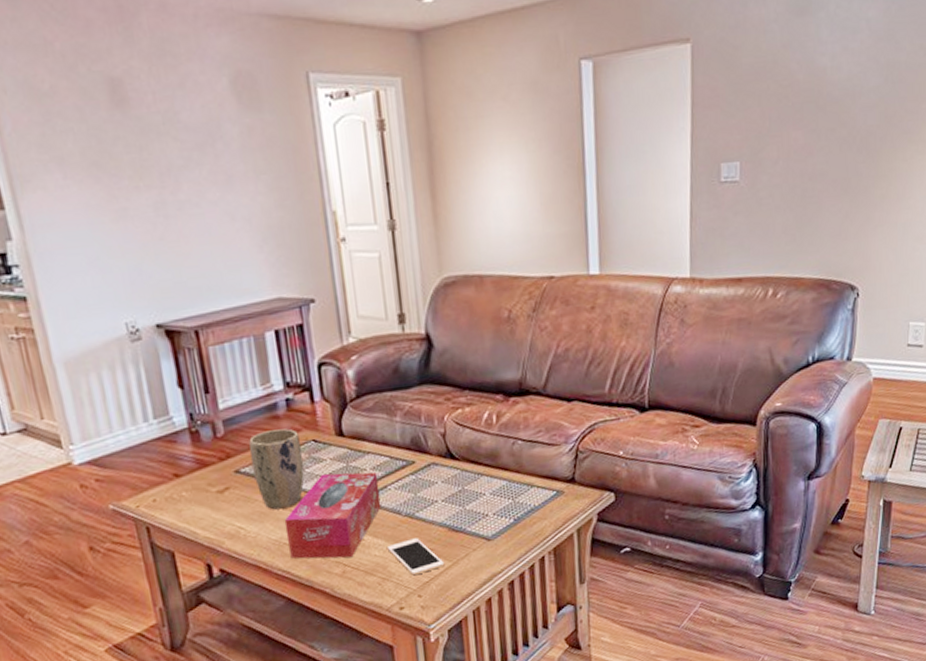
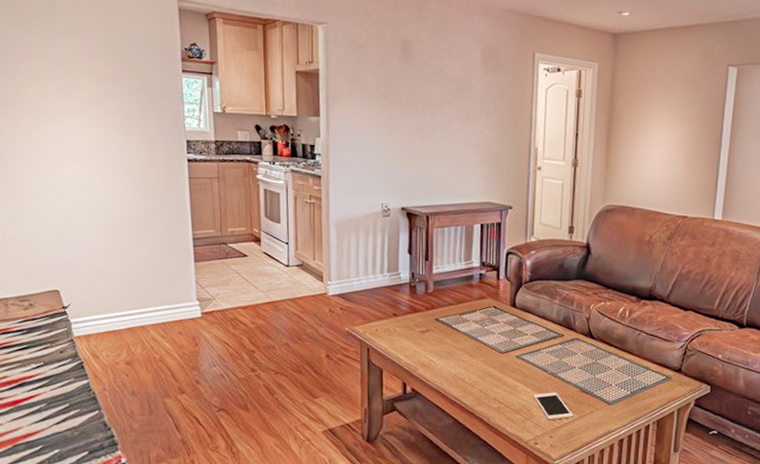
plant pot: present [249,428,304,510] -> none [448,294,484,353]
tissue box: present [284,471,382,559] -> none [462,332,535,398]

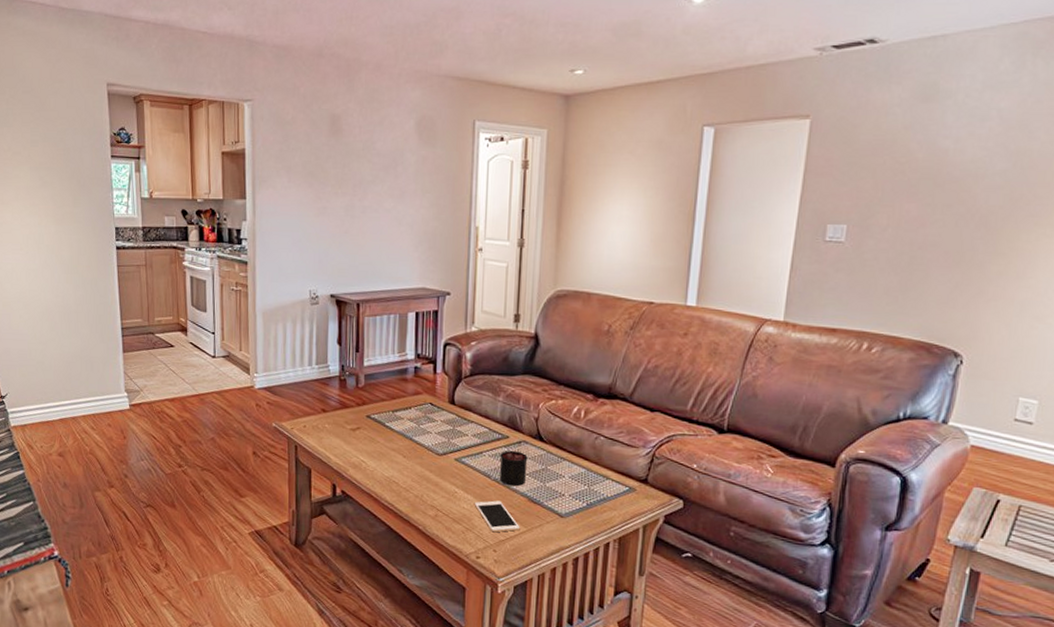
candle: none [556,339,580,379] -> present [500,441,528,487]

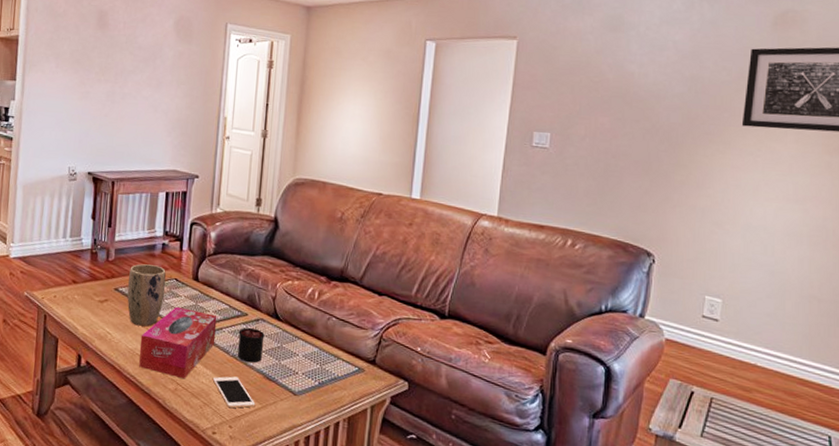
plant pot: none [380,389,420,454] -> present [127,264,166,327]
tissue box: none [396,431,477,505] -> present [139,306,217,379]

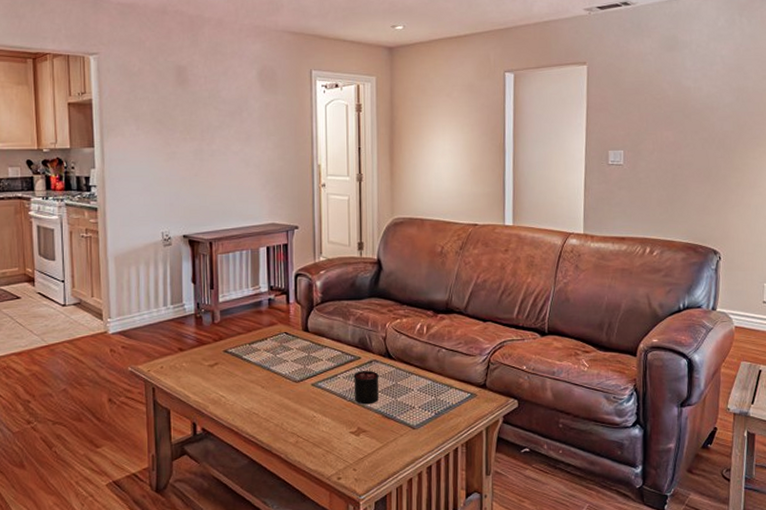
plant pot: present [127,264,166,327] -> none [238,321,275,385]
tissue box: present [139,306,217,379] -> none [256,359,331,431]
cell phone: present [212,376,256,409] -> none [332,420,377,452]

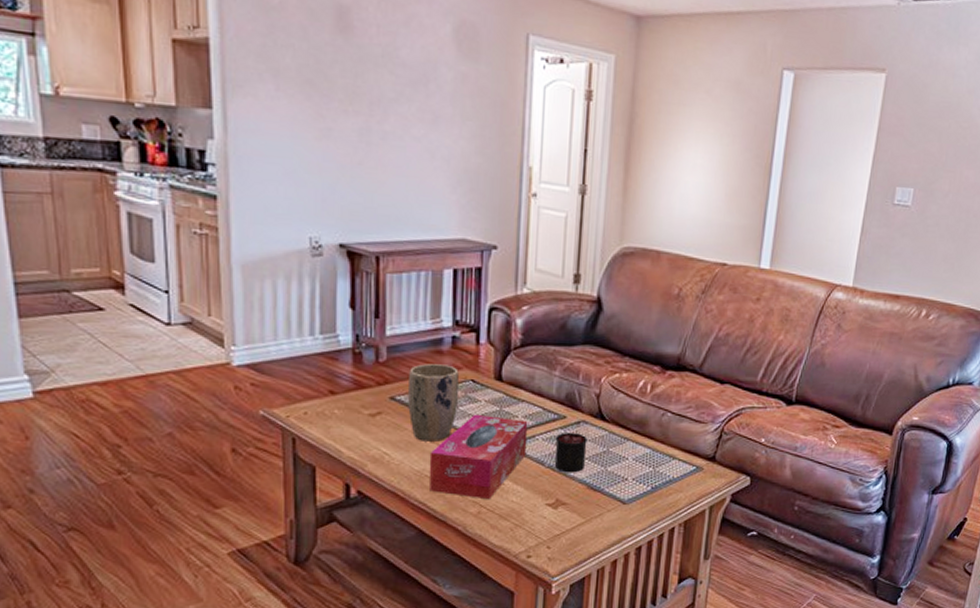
plant pot: none [238,321,275,385] -> present [408,364,459,442]
tissue box: none [256,359,331,431] -> present [429,414,528,500]

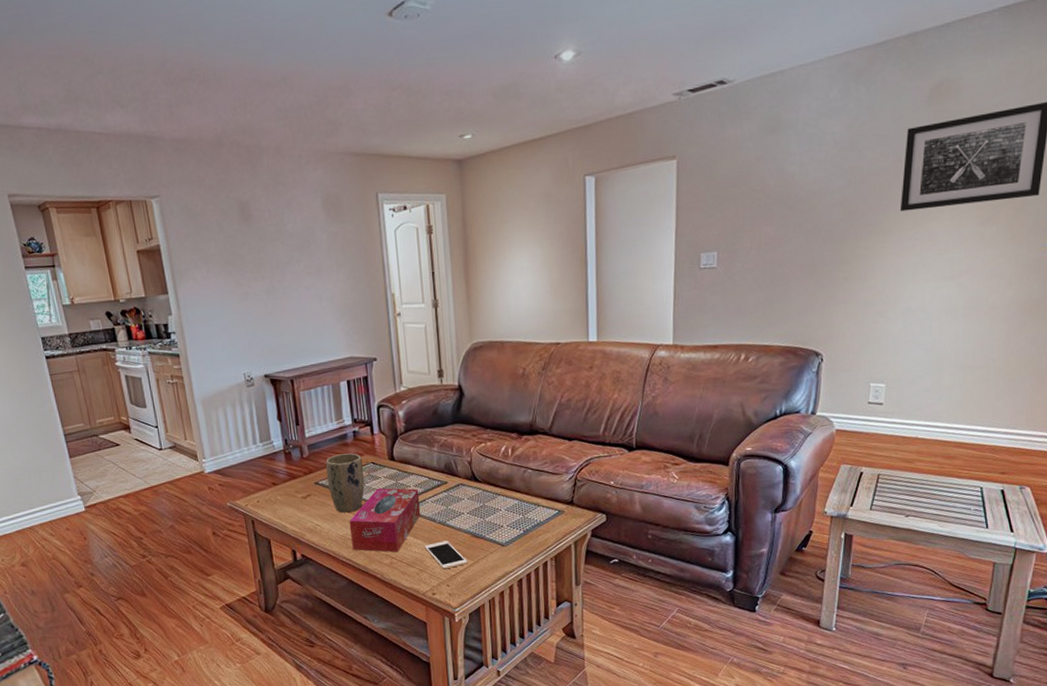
cell phone: none [524,490,578,527] -> present [424,540,468,570]
candle: present [555,421,587,473] -> none [441,485,467,526]

